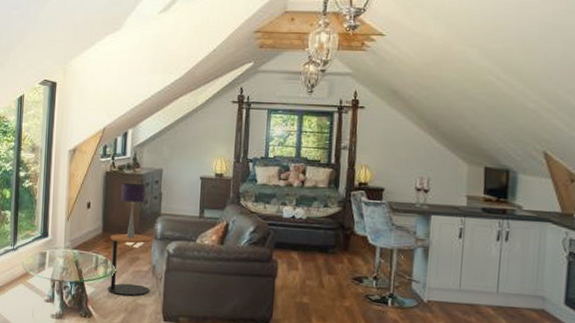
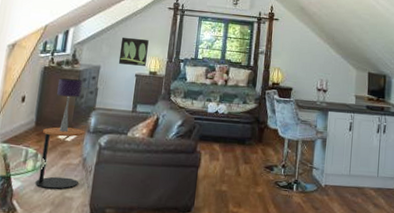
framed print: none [181,136,212,168] -> present [118,37,149,66]

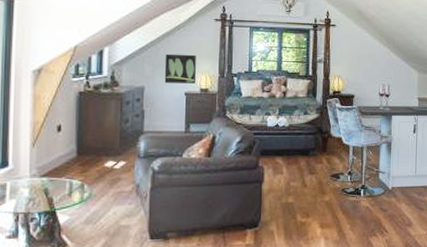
side table: present [35,126,85,189] -> none [85,154,135,219]
table lamp: present [57,78,83,132] -> none [98,102,126,160]

